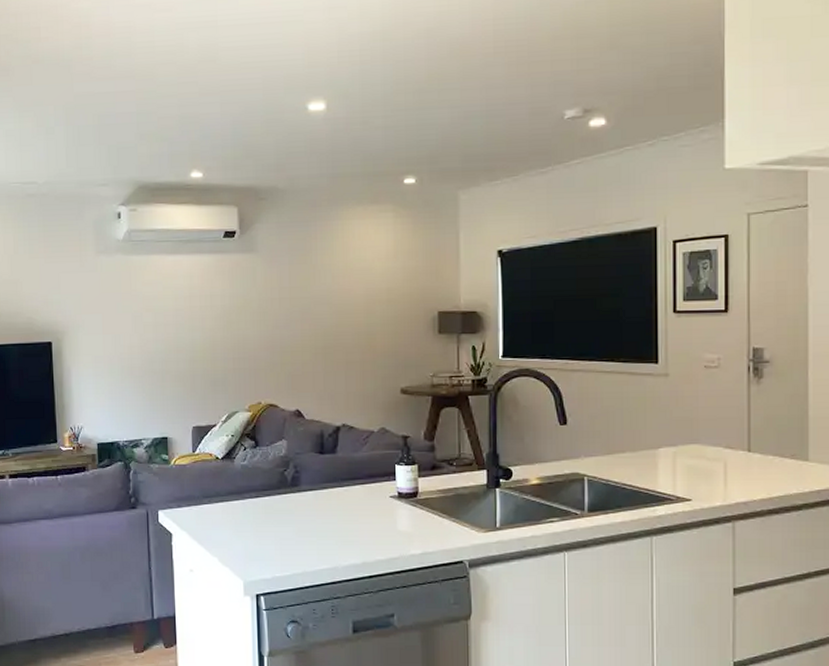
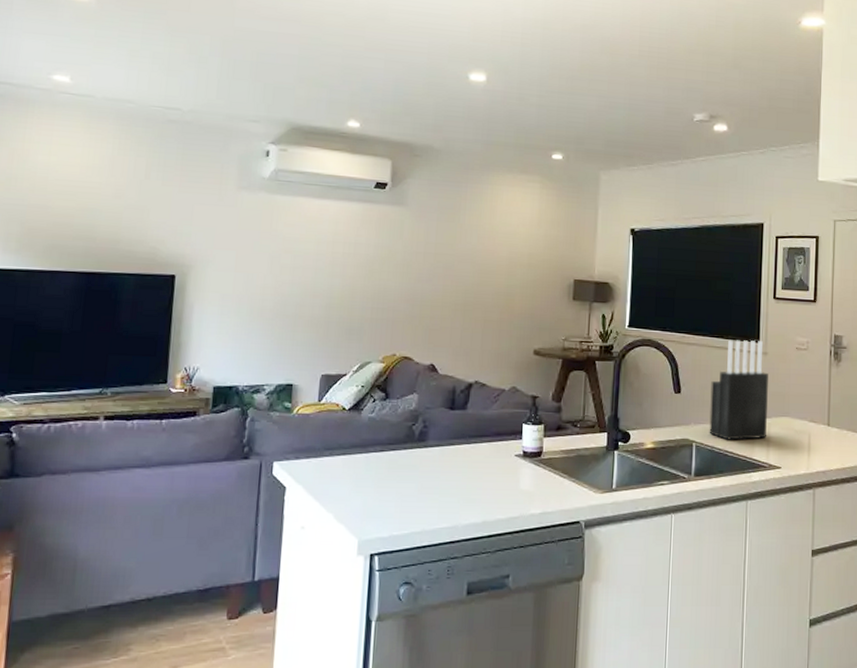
knife block: none [602,361,672,472] -> present [709,339,768,441]

